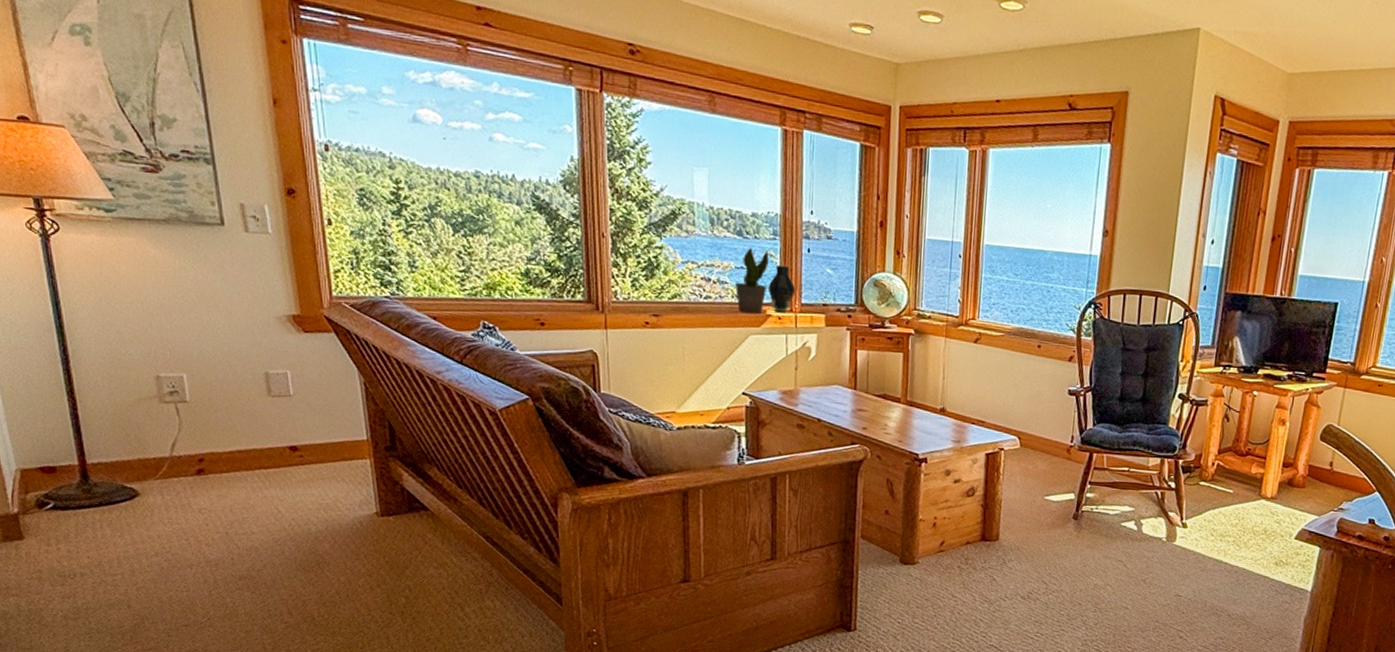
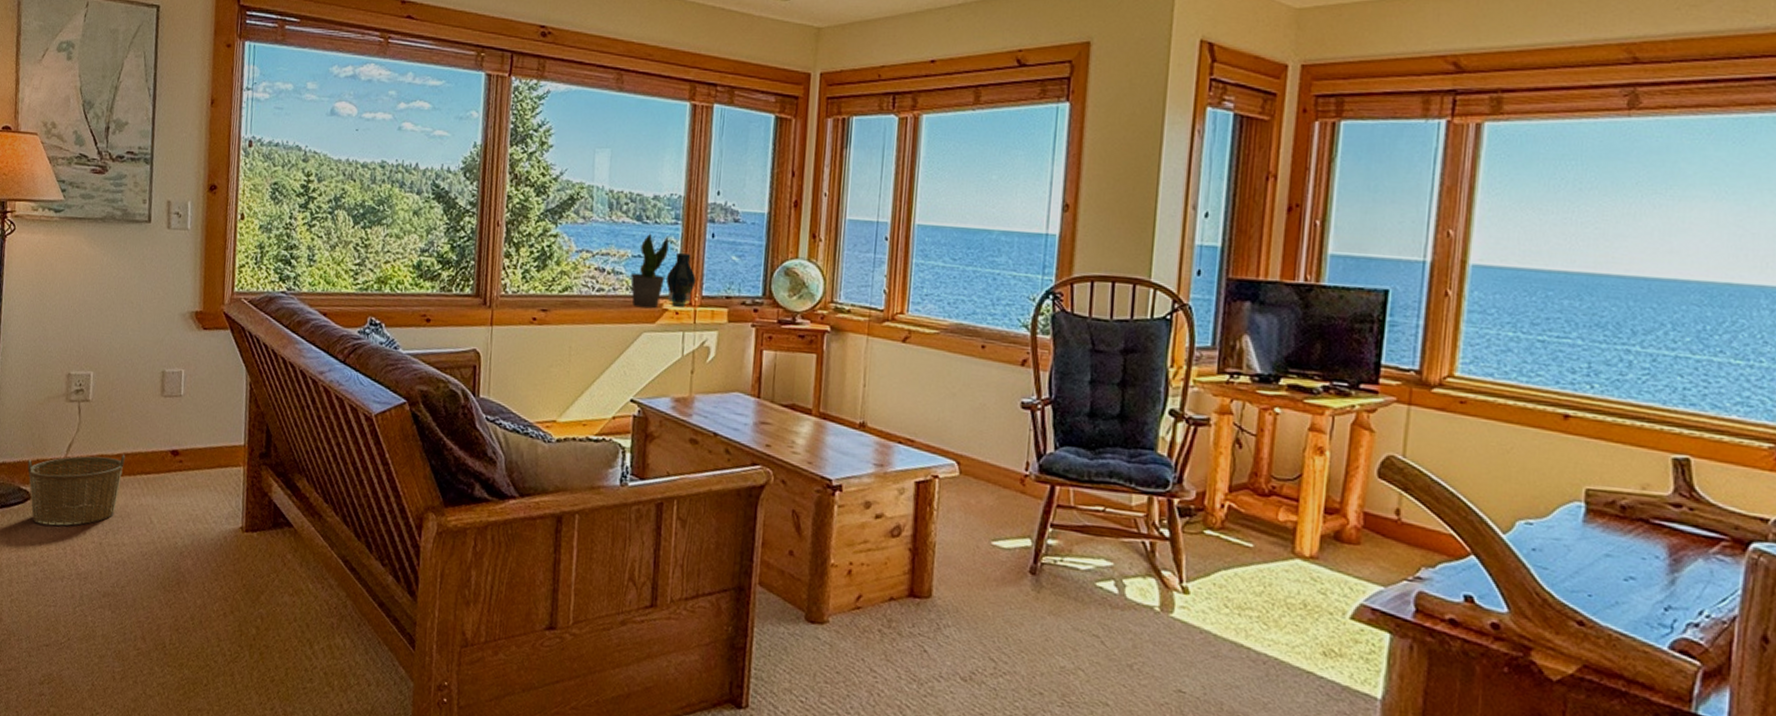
basket: none [127,451,239,520] -> present [27,454,125,527]

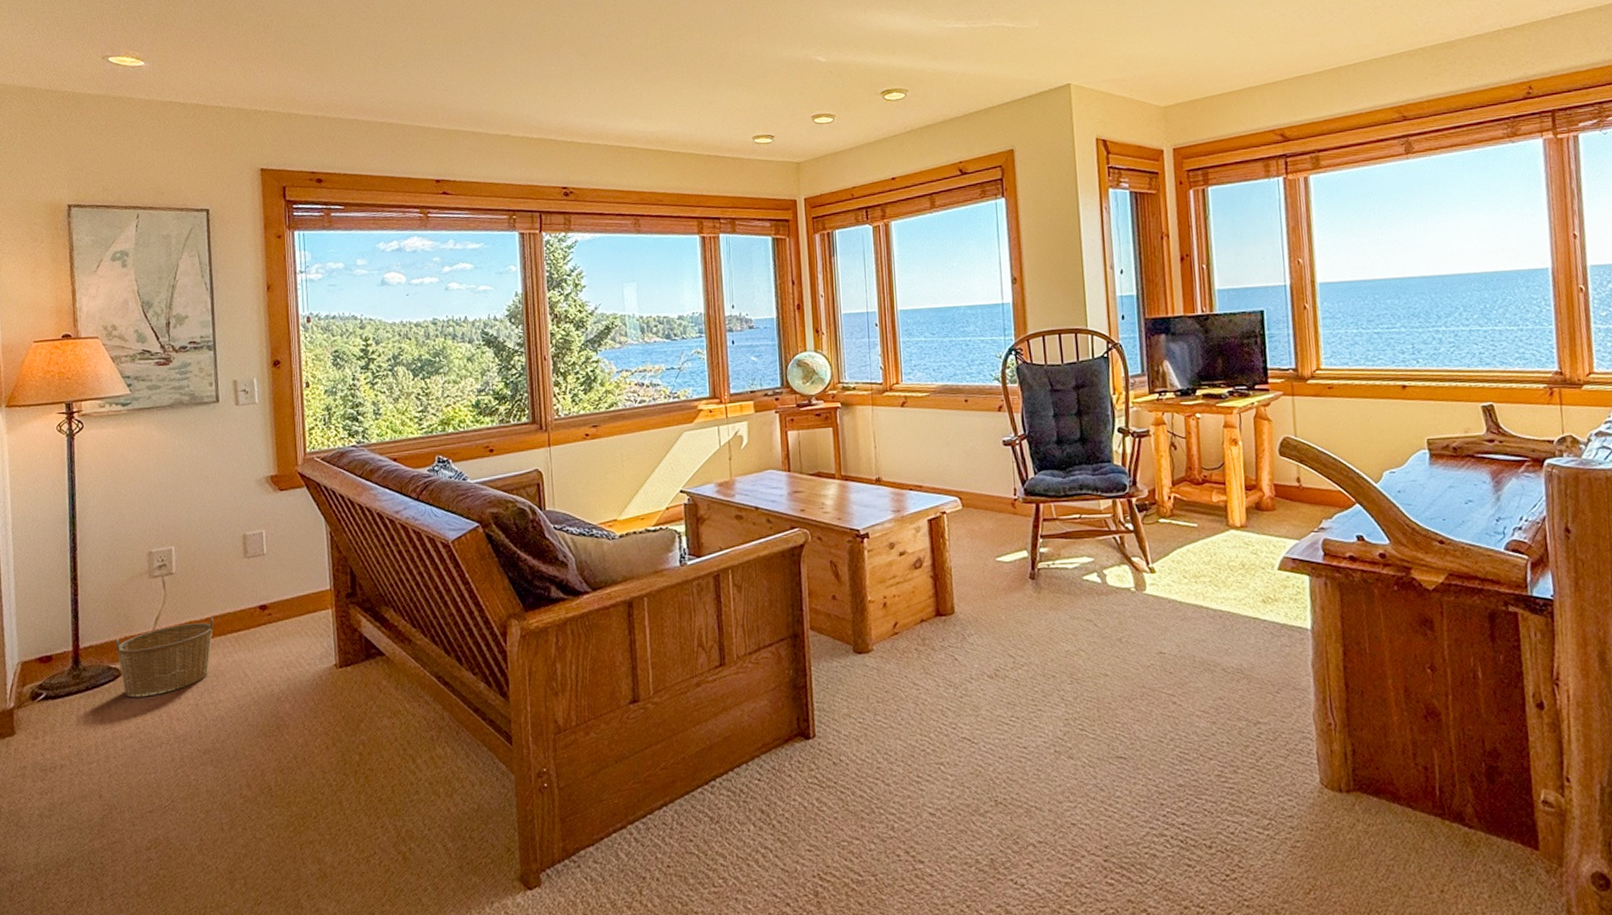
potted plant: present [630,233,669,309] -> none [667,347,697,412]
vase: present [665,253,696,309] -> none [697,361,724,407]

